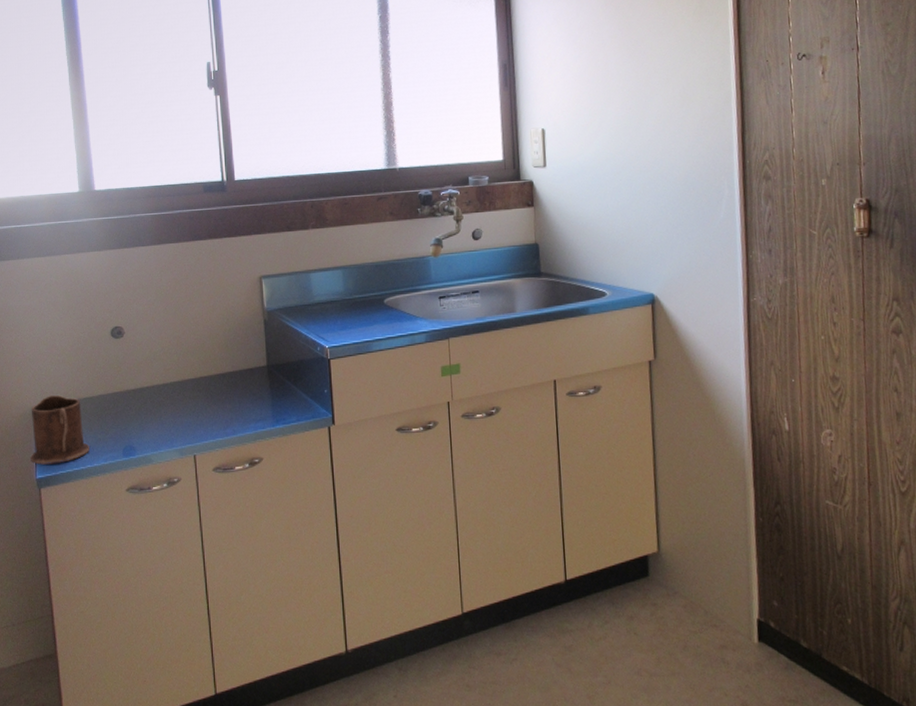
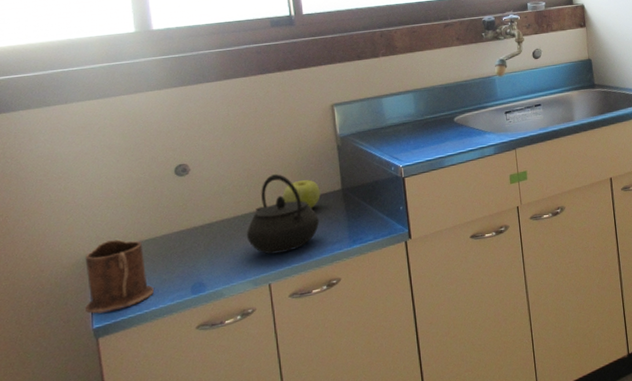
kettle: none [174,344,245,426] -> present [246,174,320,254]
apple: none [210,353,246,383] -> present [283,179,321,209]

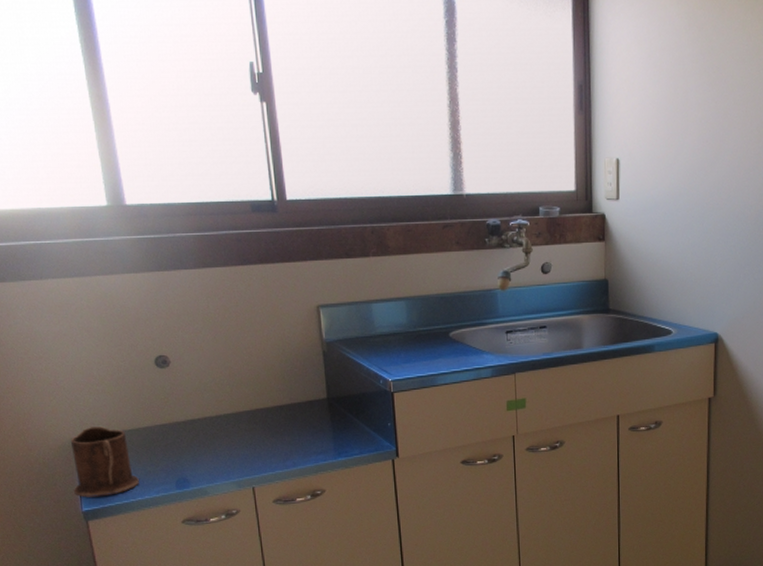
kettle: present [246,174,320,254] -> none [229,375,304,458]
apple: present [283,179,321,209] -> none [266,385,305,415]

